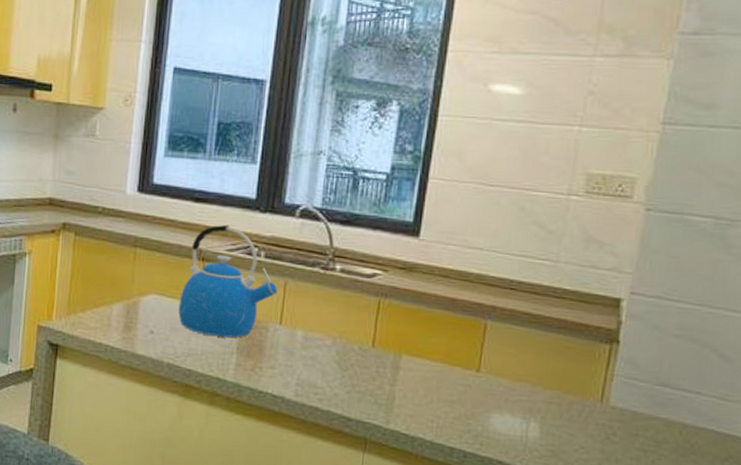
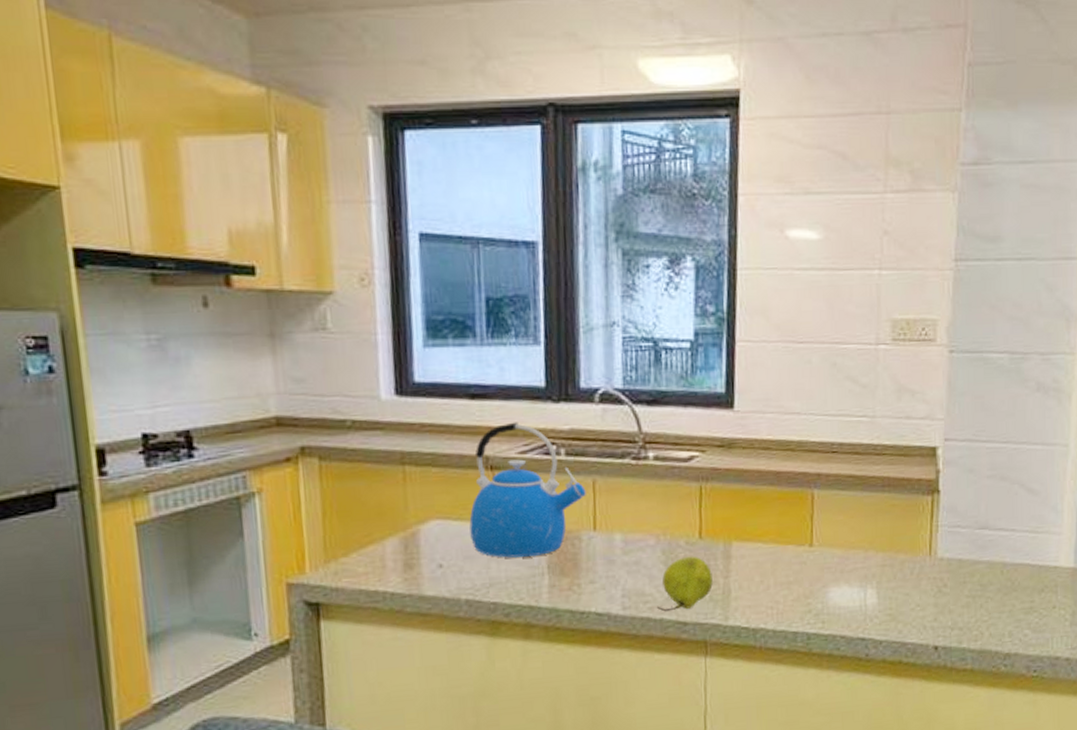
fruit: none [326,360,380,407] -> present [657,556,713,612]

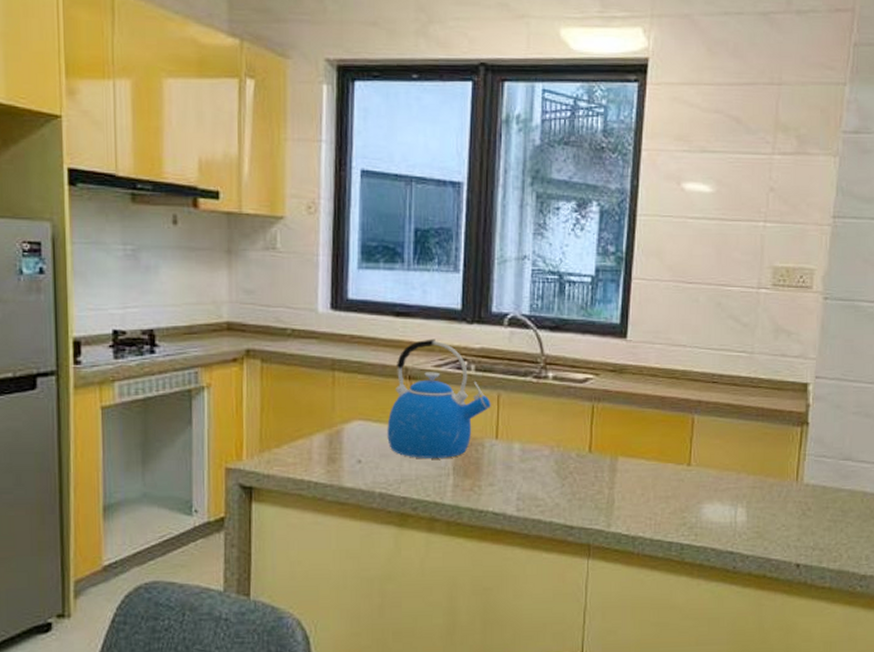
fruit: present [657,556,713,612] -> none [548,467,599,516]

